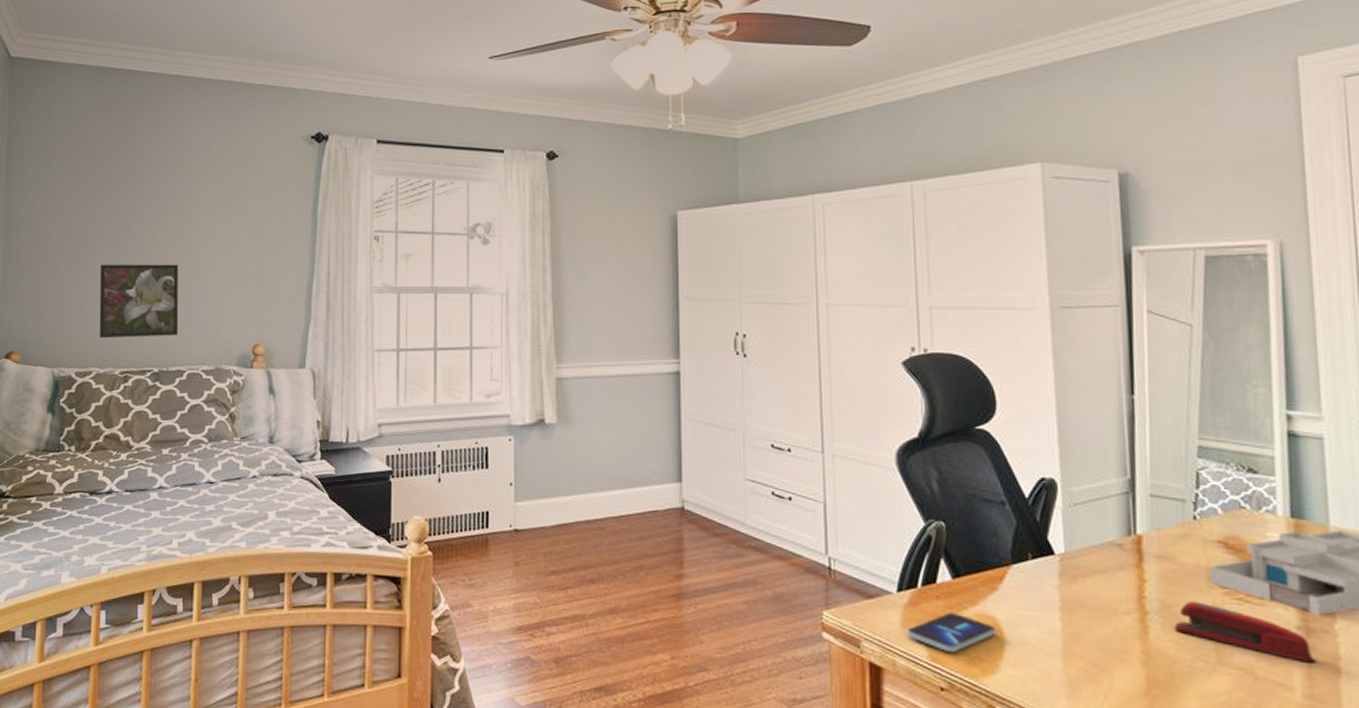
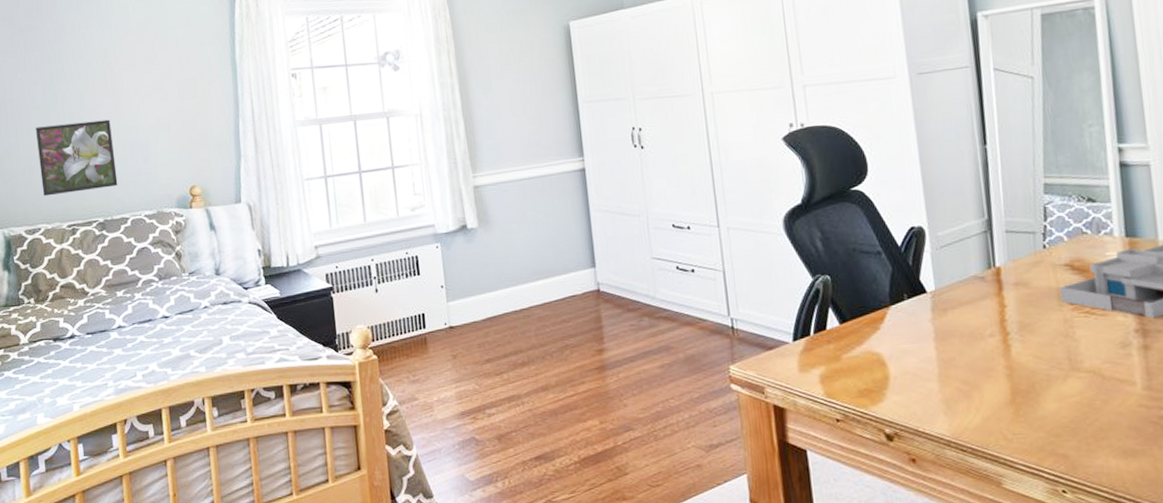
smartphone: present [907,613,995,652] -> none [804,354,880,388]
stapler: present [1174,601,1316,663] -> none [1032,318,1152,360]

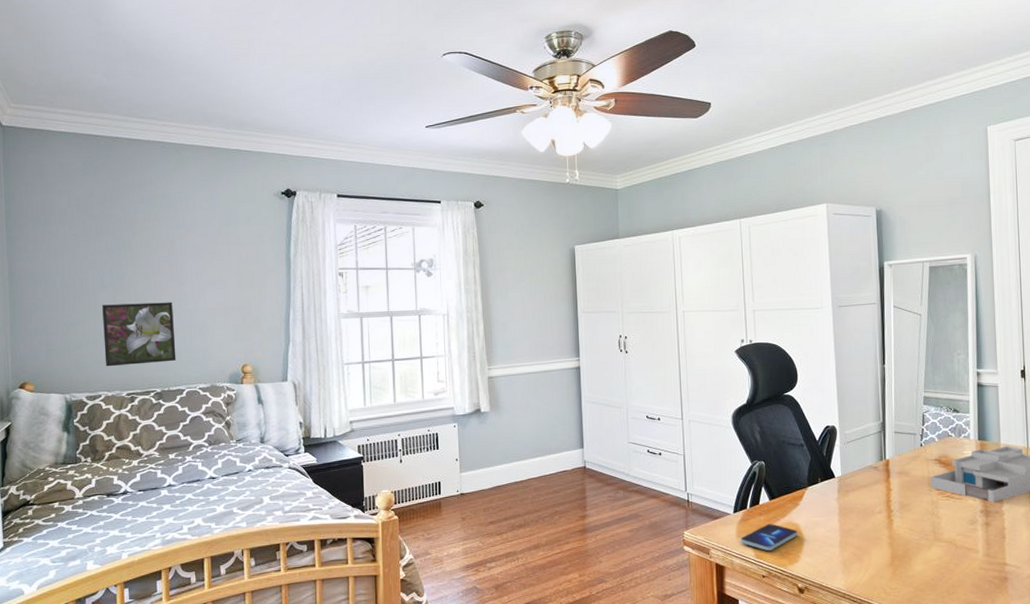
smartphone: none [804,354,880,388] -> present [740,524,798,551]

